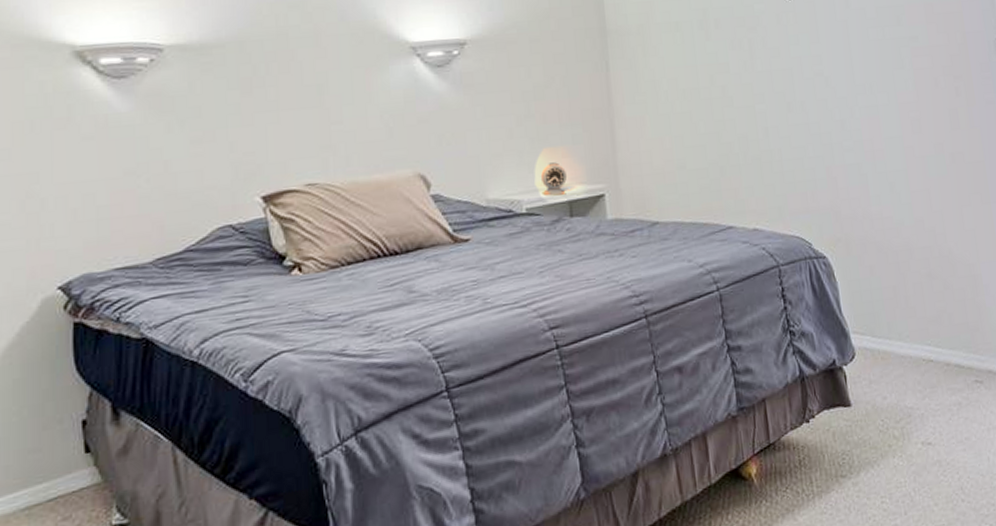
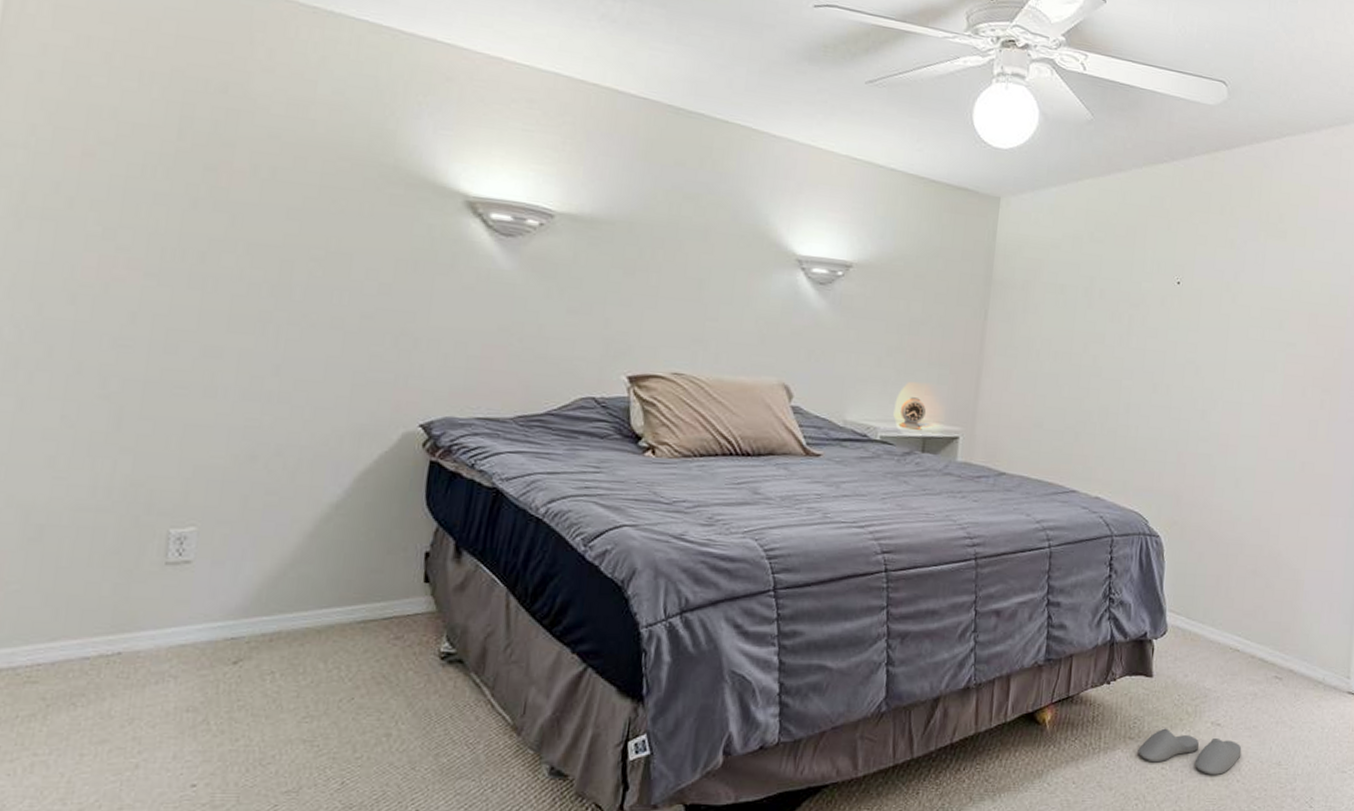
slippers: none [853,458,960,500] -> present [1137,728,1242,776]

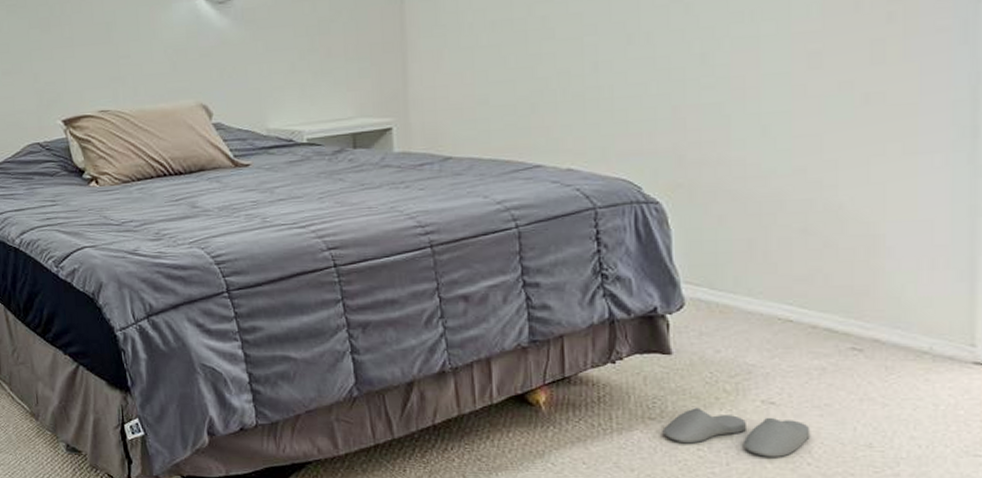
alarm clock: present [898,397,926,432] -> none [323,95,351,128]

